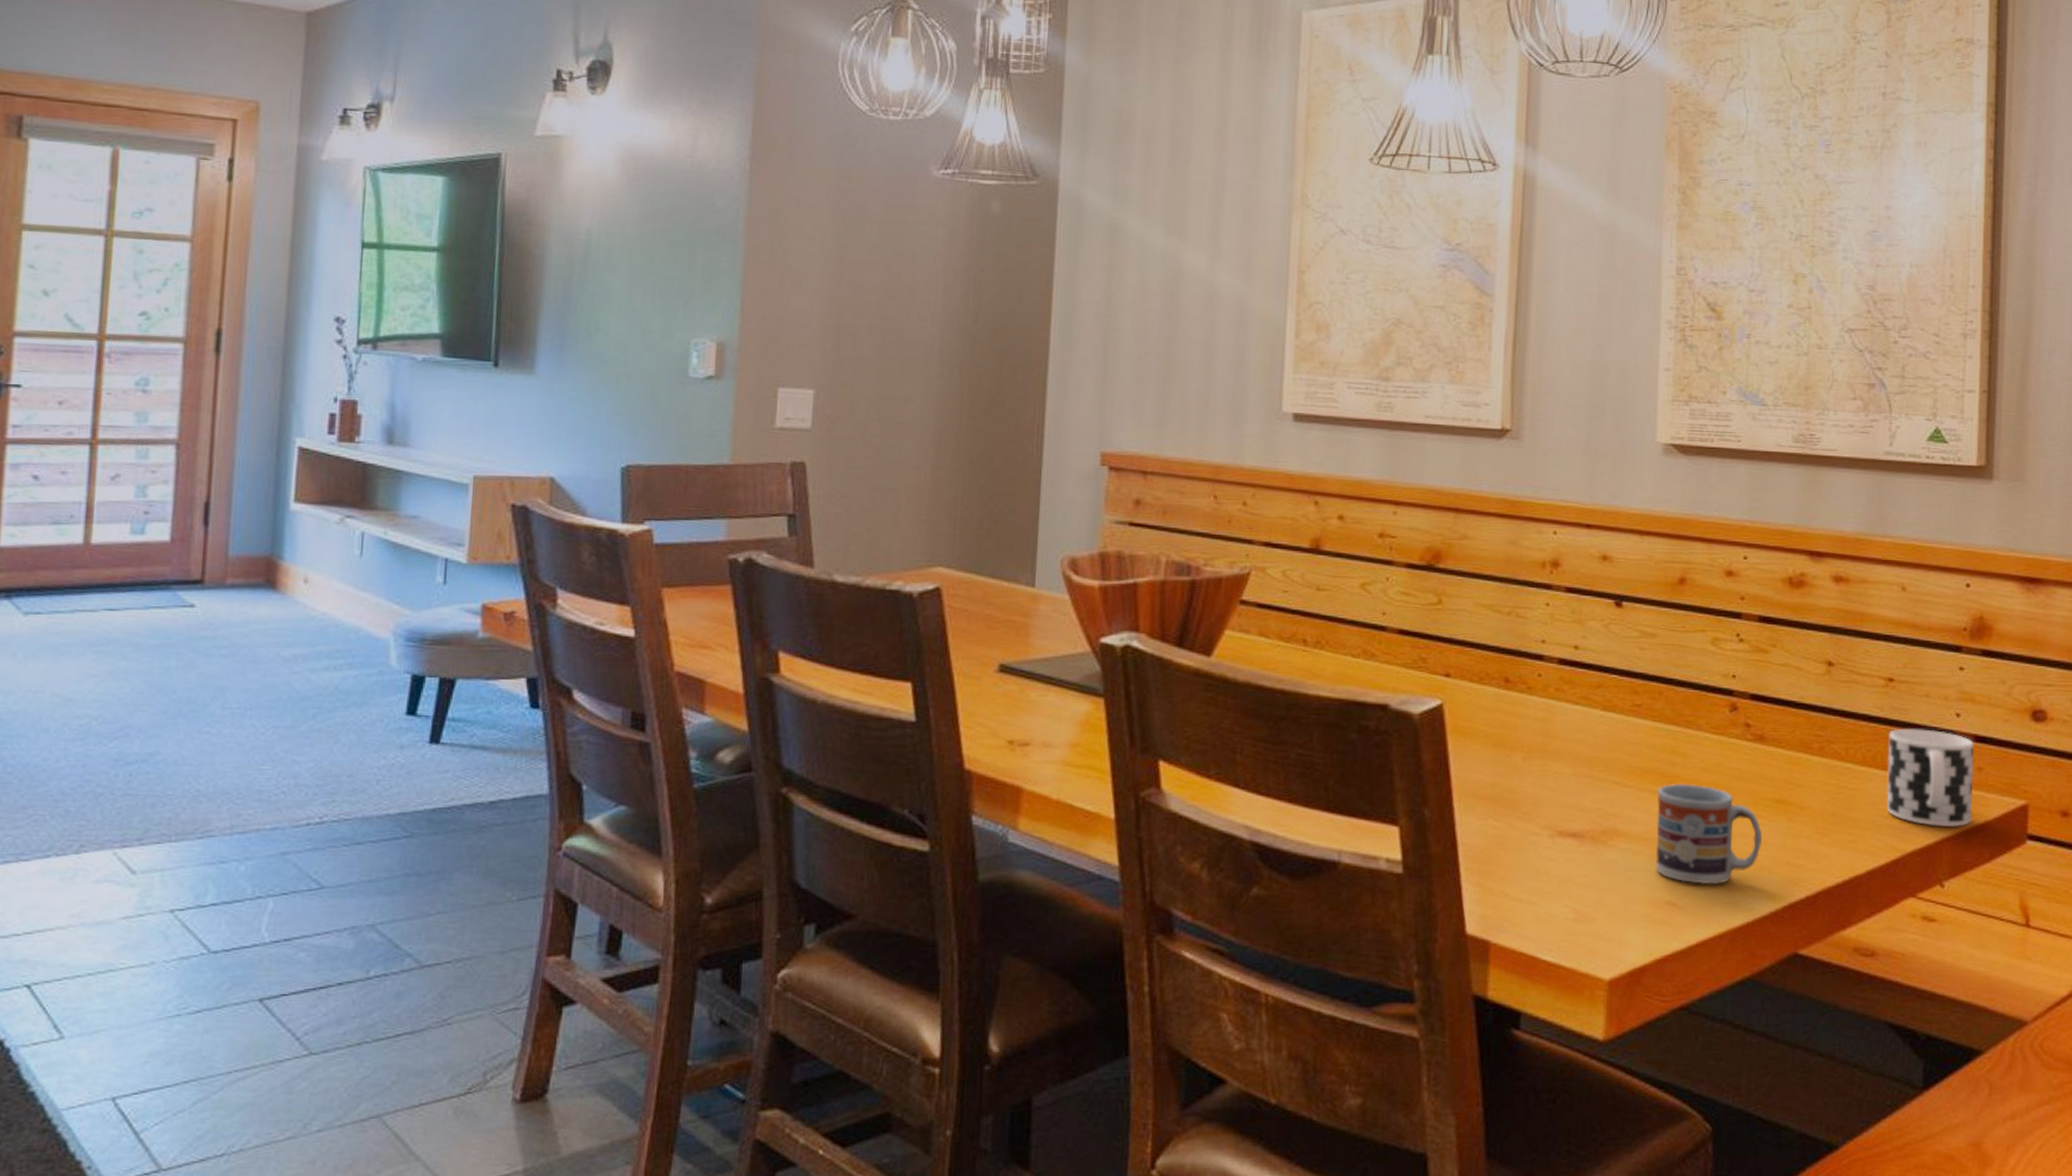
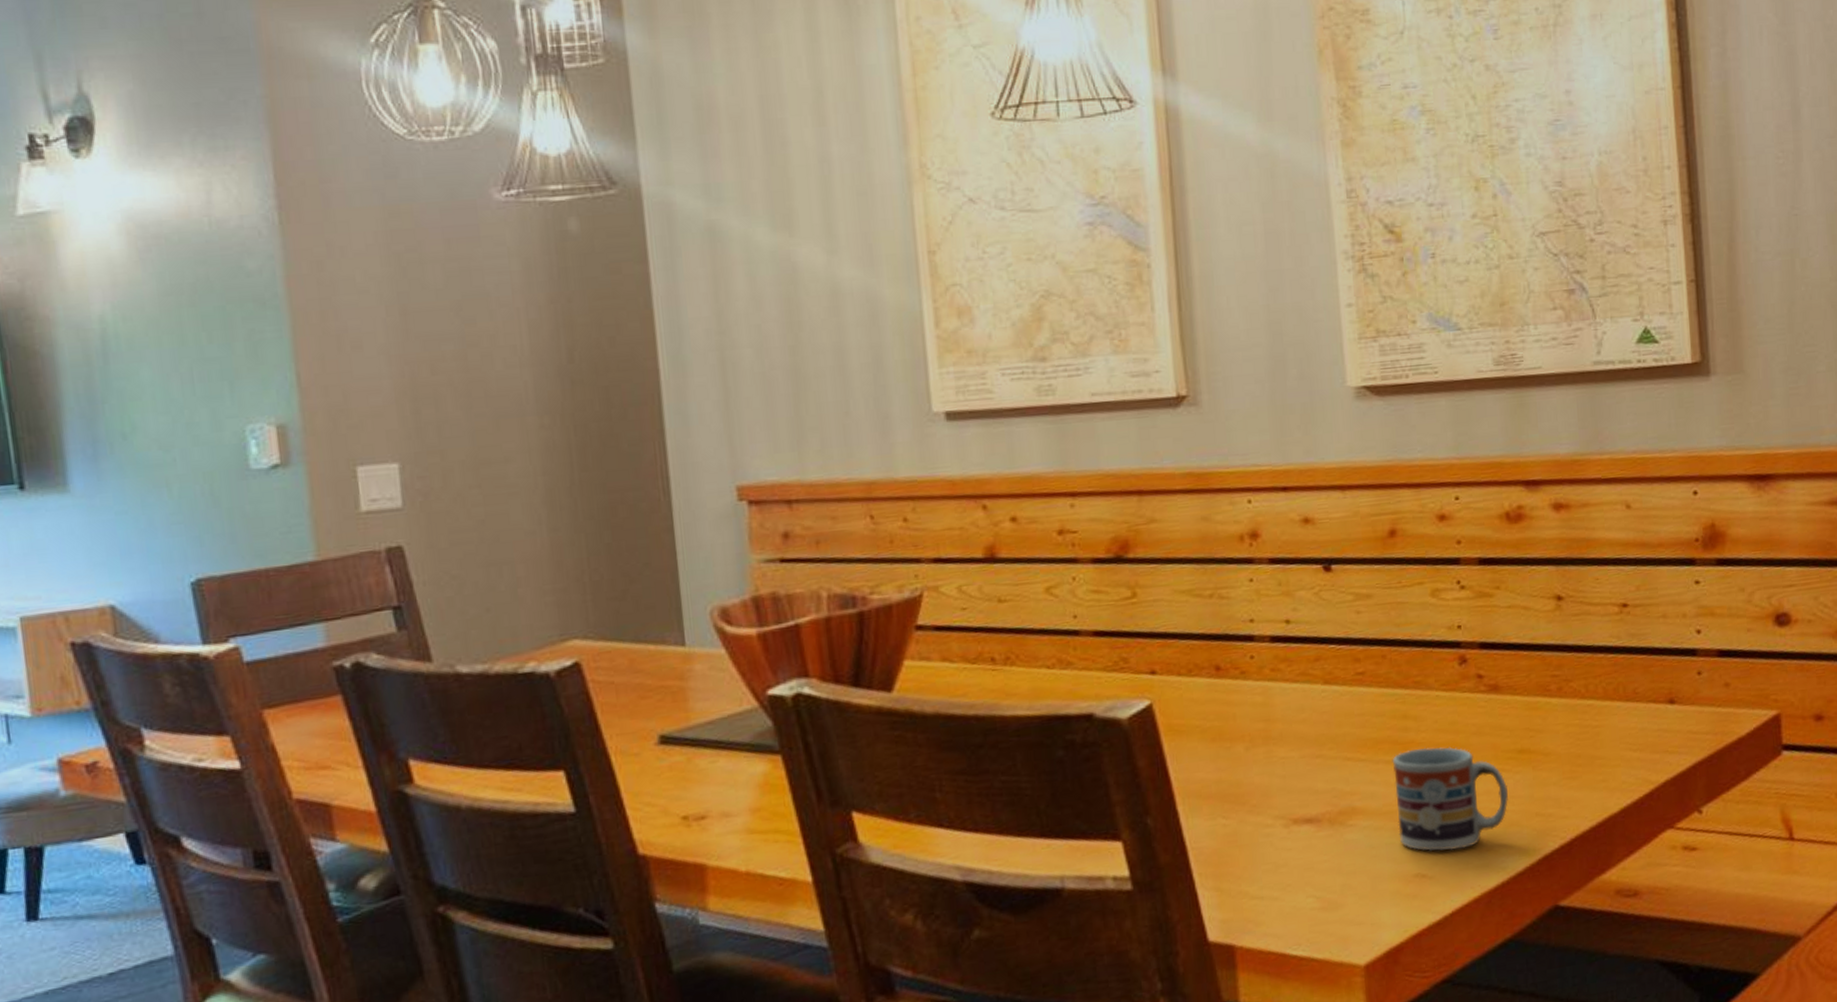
cup: present [1886,728,1975,828] -> none [1629,651,1723,752]

